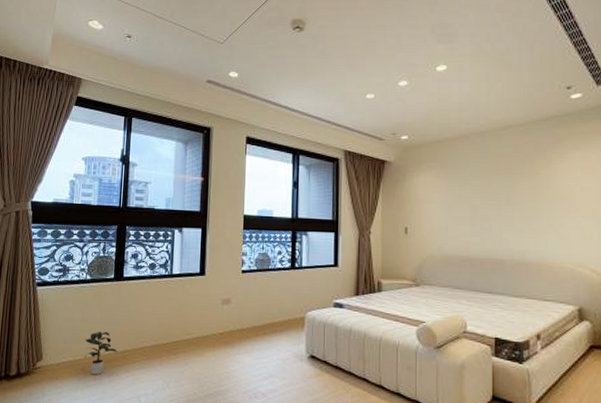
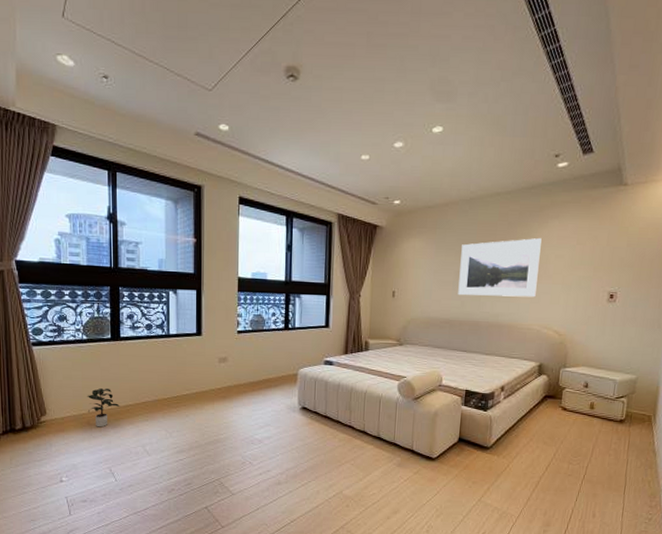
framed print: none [476,170,566,233] -> present [458,238,543,298]

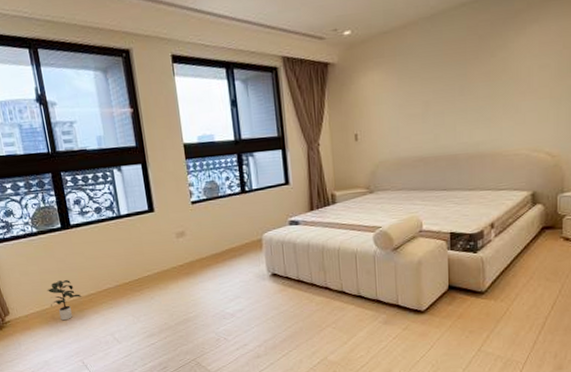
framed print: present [458,238,543,298] -> none [427,49,522,128]

